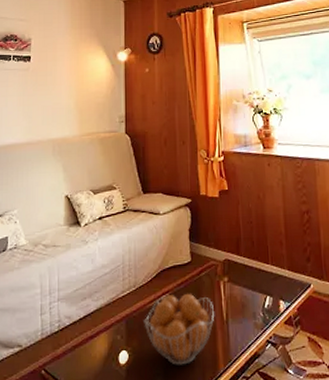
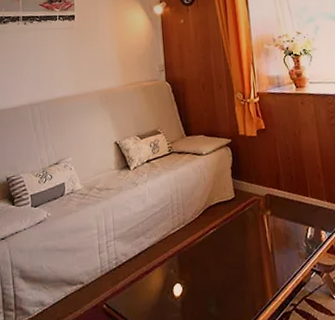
fruit basket: present [144,293,214,365] -> none [194,227,260,296]

